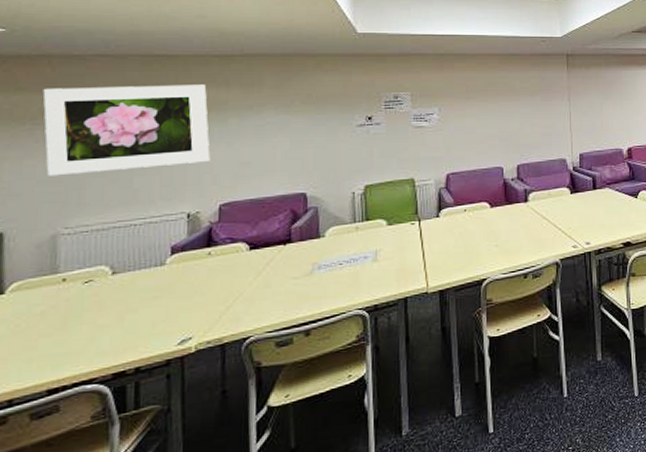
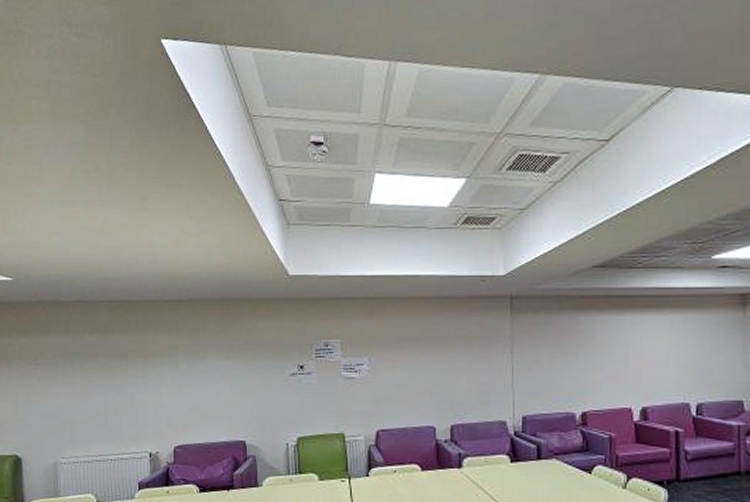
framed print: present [42,84,210,176] -> none [41,329,165,411]

